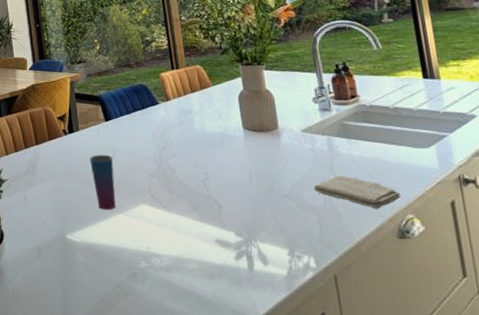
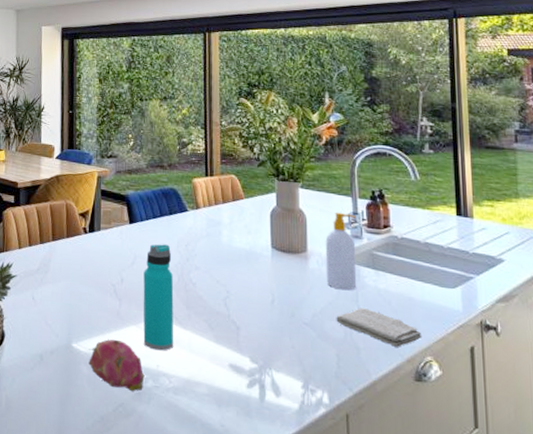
fruit: none [82,228,137,274] -> present [89,339,145,392]
cup: present [89,154,116,210] -> none [107,258,132,321]
water bottle: none [124,136,161,234] -> present [143,244,174,351]
soap bottle: none [294,88,331,161] -> present [325,212,357,291]

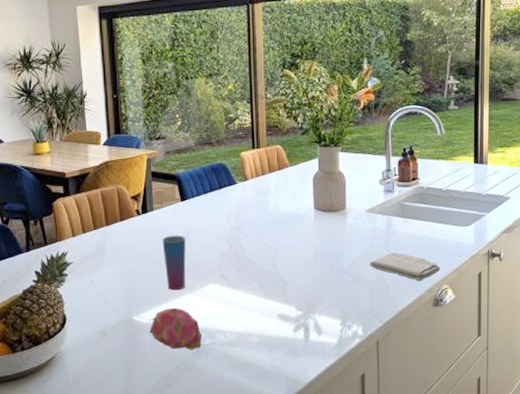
cup: none [107,258,132,321] -> present [162,235,186,291]
water bottle: present [143,244,174,351] -> none [197,217,228,312]
soap bottle: present [325,212,357,291] -> none [362,170,389,239]

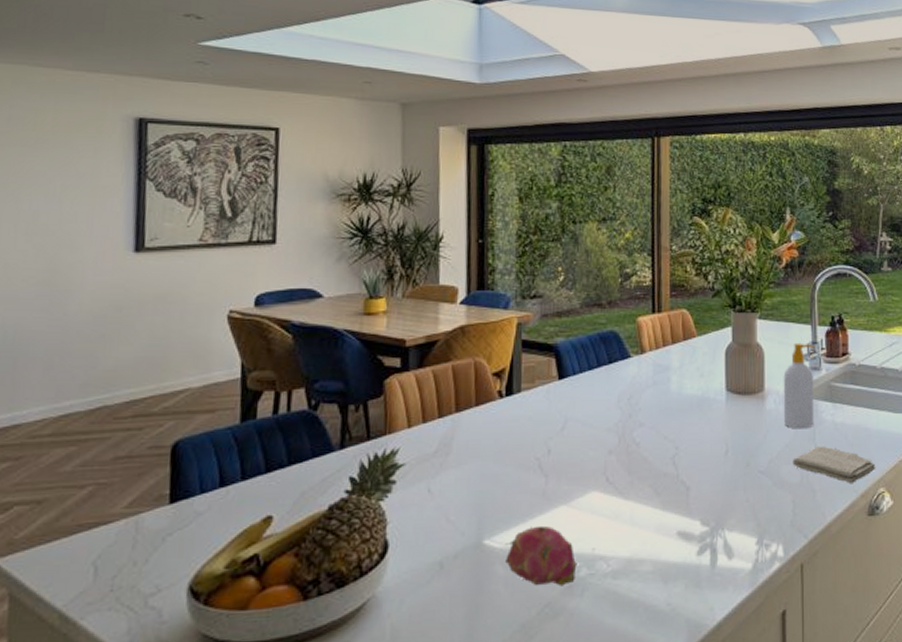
cup: present [162,235,186,291] -> none [530,425,561,502]
soap bottle: none [362,170,389,239] -> present [783,343,816,429]

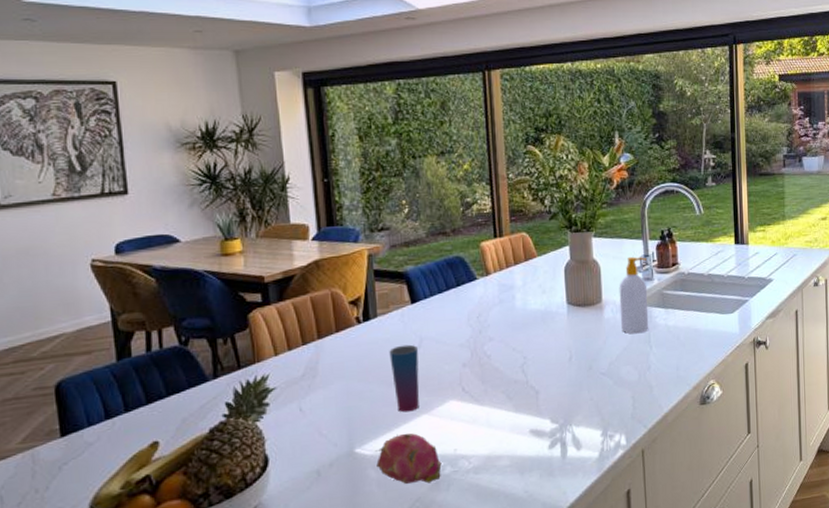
cup: none [530,425,561,502] -> present [389,344,420,413]
washcloth: present [793,446,876,483] -> none [631,347,706,378]

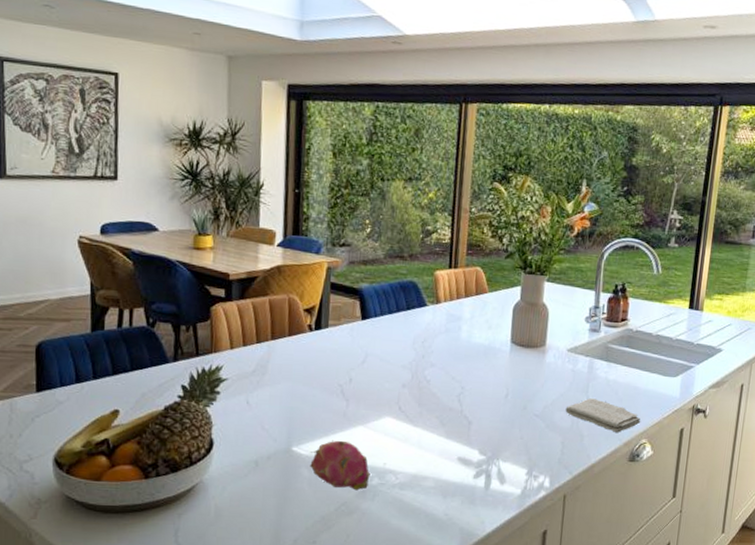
cup: present [389,344,420,413] -> none [335,357,362,421]
soap bottle: present [619,256,649,334] -> none [560,306,597,383]
washcloth: none [631,347,706,378] -> present [565,398,641,433]

